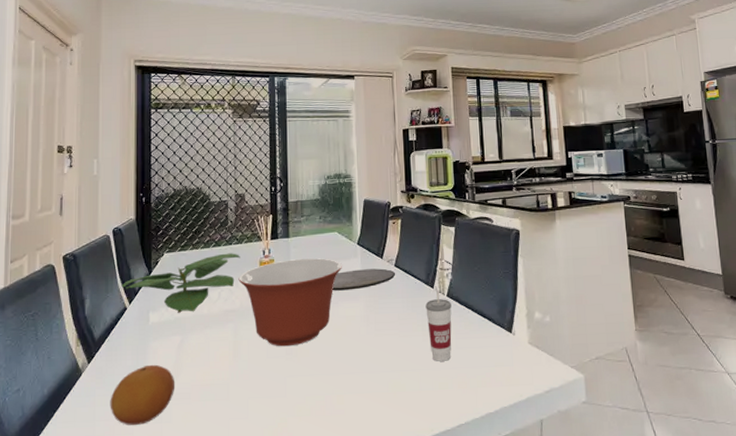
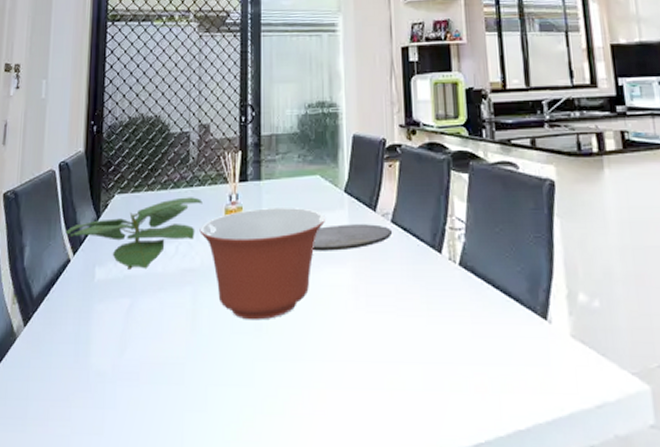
fruit: present [110,364,175,425] -> none [45,332,122,409]
cup: present [425,286,452,361] -> none [431,251,466,353]

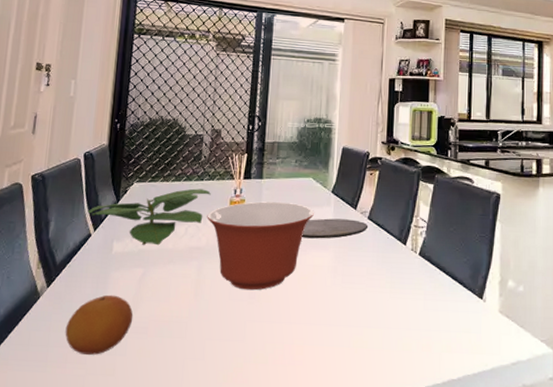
fruit: none [45,332,122,409] -> present [65,294,134,355]

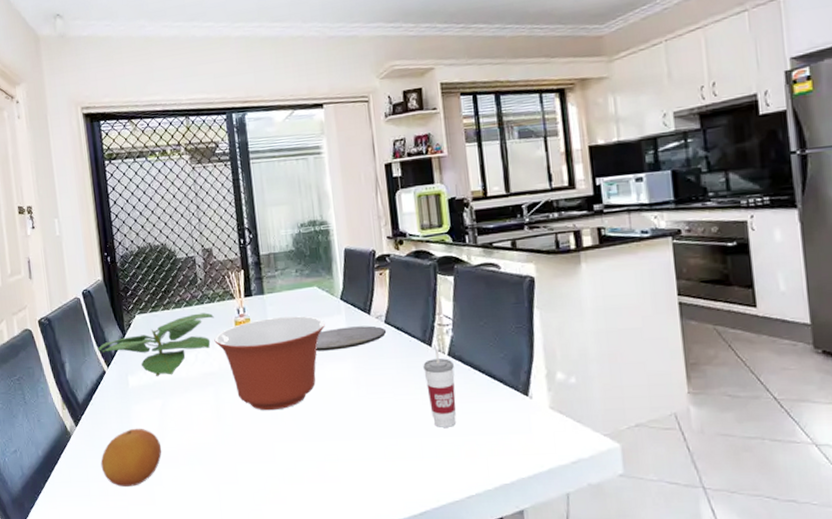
cup: none [396,243,423,322] -> present [423,344,456,428]

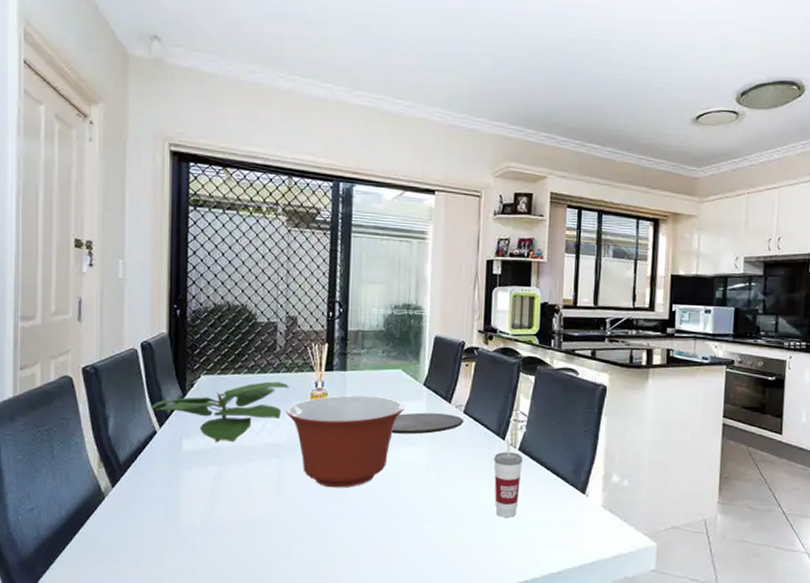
fruit: present [100,428,162,487] -> none [136,494,211,556]

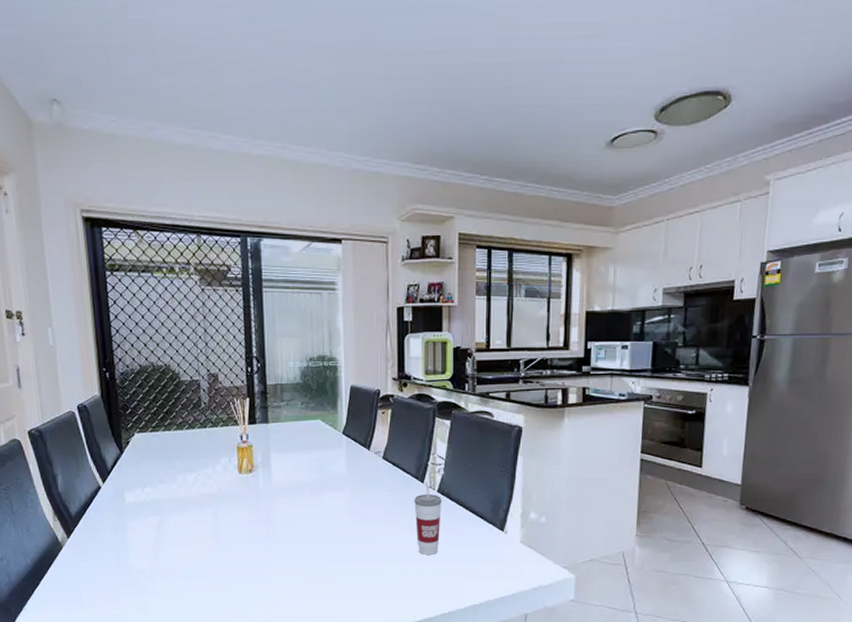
plant: present [150,381,289,443] -> none [92,436,216,494]
mixing bowl: present [286,395,404,488] -> none [215,446,326,533]
plate: present [391,412,464,434] -> none [315,460,384,481]

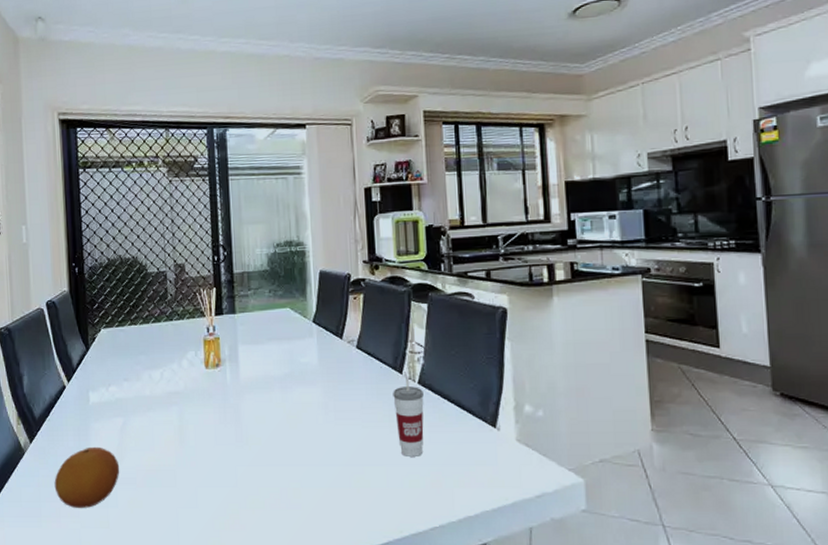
fruit: none [93,542,157,596] -> present [54,446,120,508]

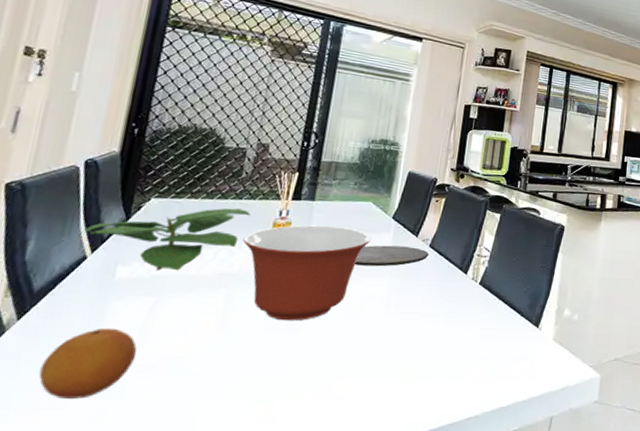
plant: none [58,329,183,393] -> present [84,208,251,271]
mixing bowl: none [181,337,296,434] -> present [243,225,371,321]
plate: none [285,350,358,374] -> present [354,245,430,267]
cup: present [393,372,424,457] -> none [452,272,483,351]

